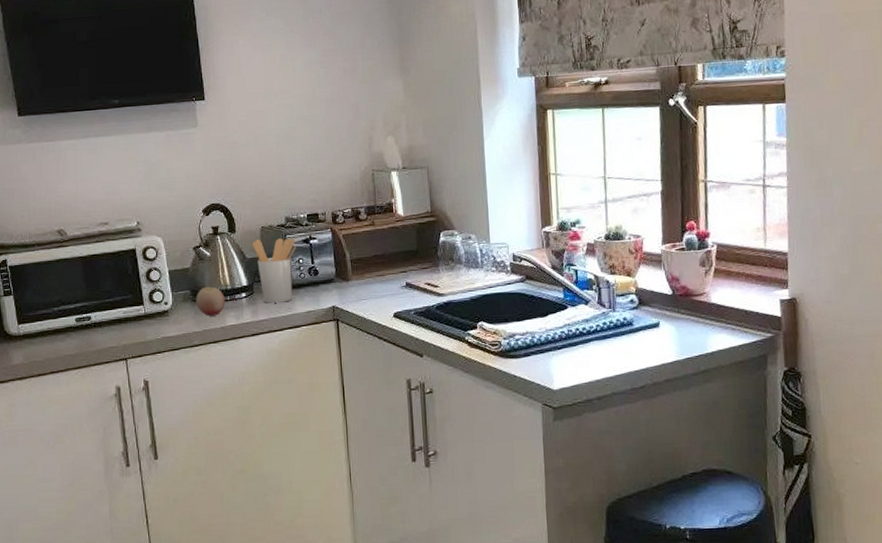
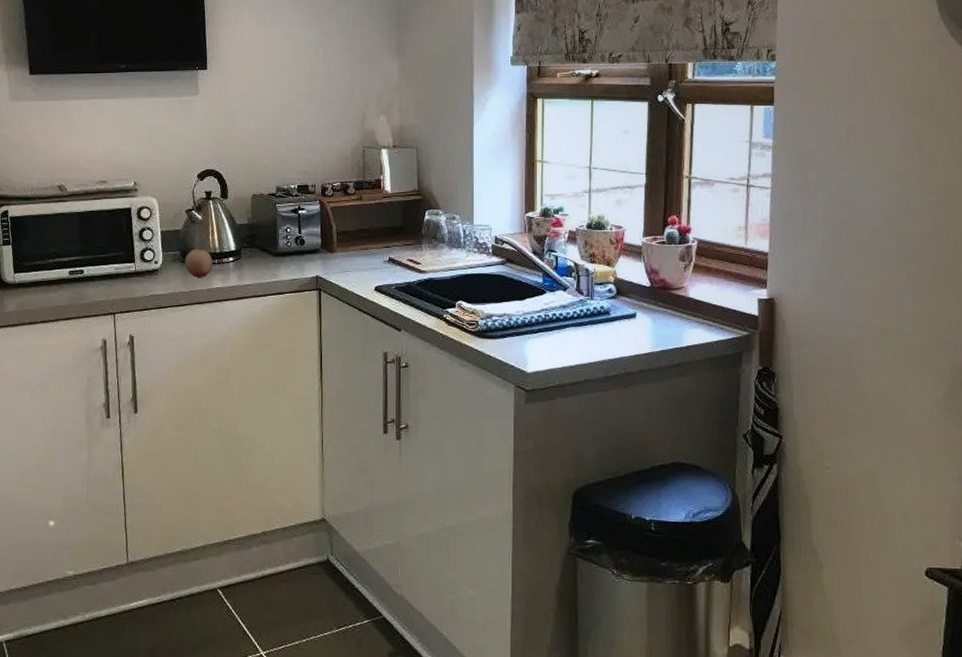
utensil holder: present [252,238,297,303] -> none [242,207,285,269]

